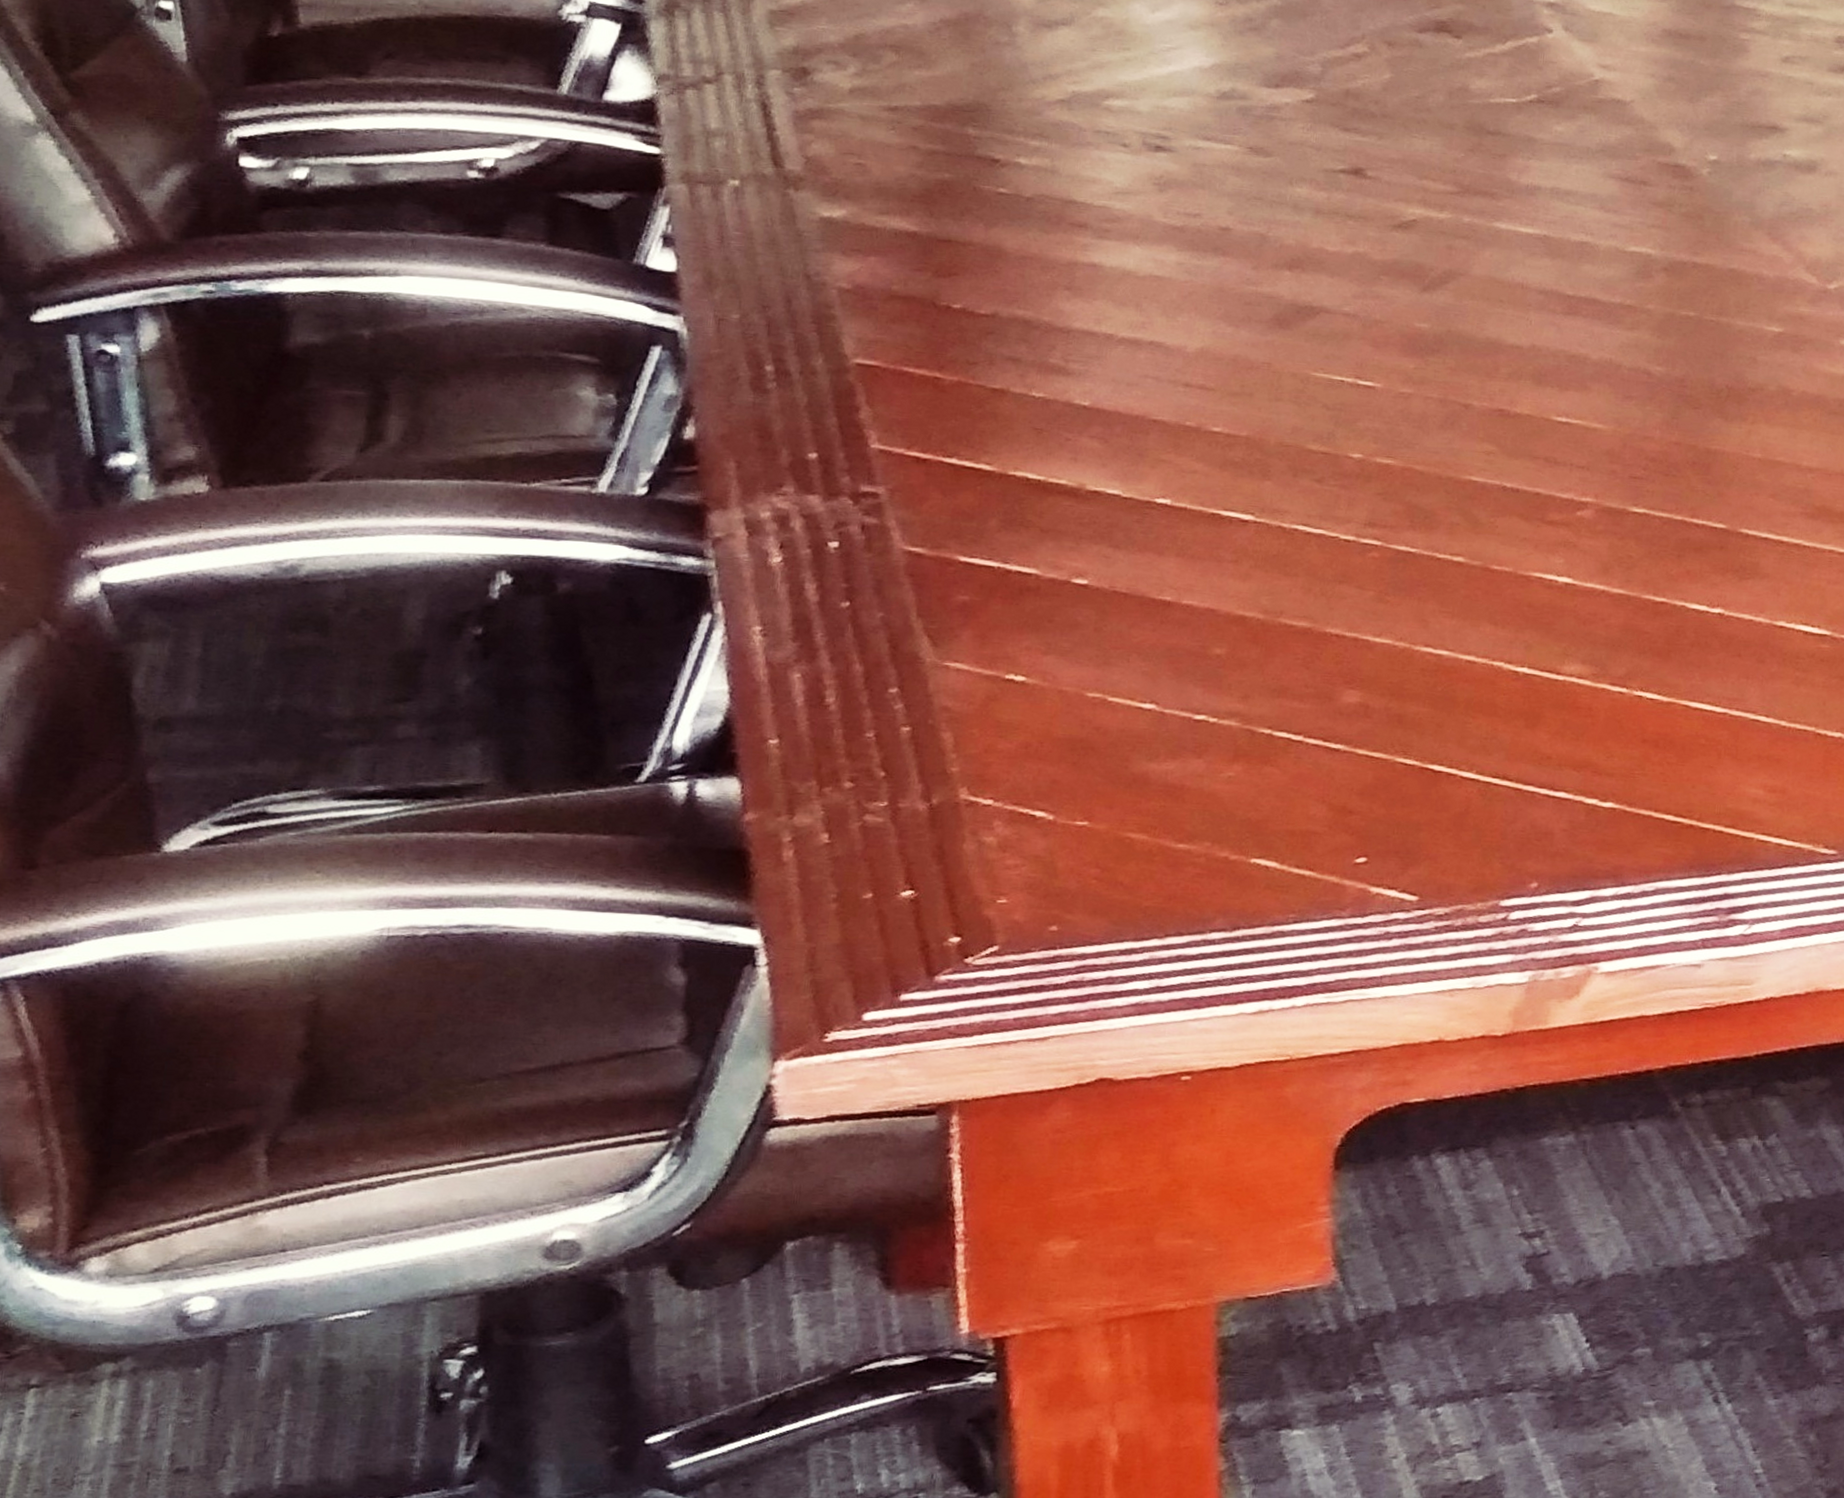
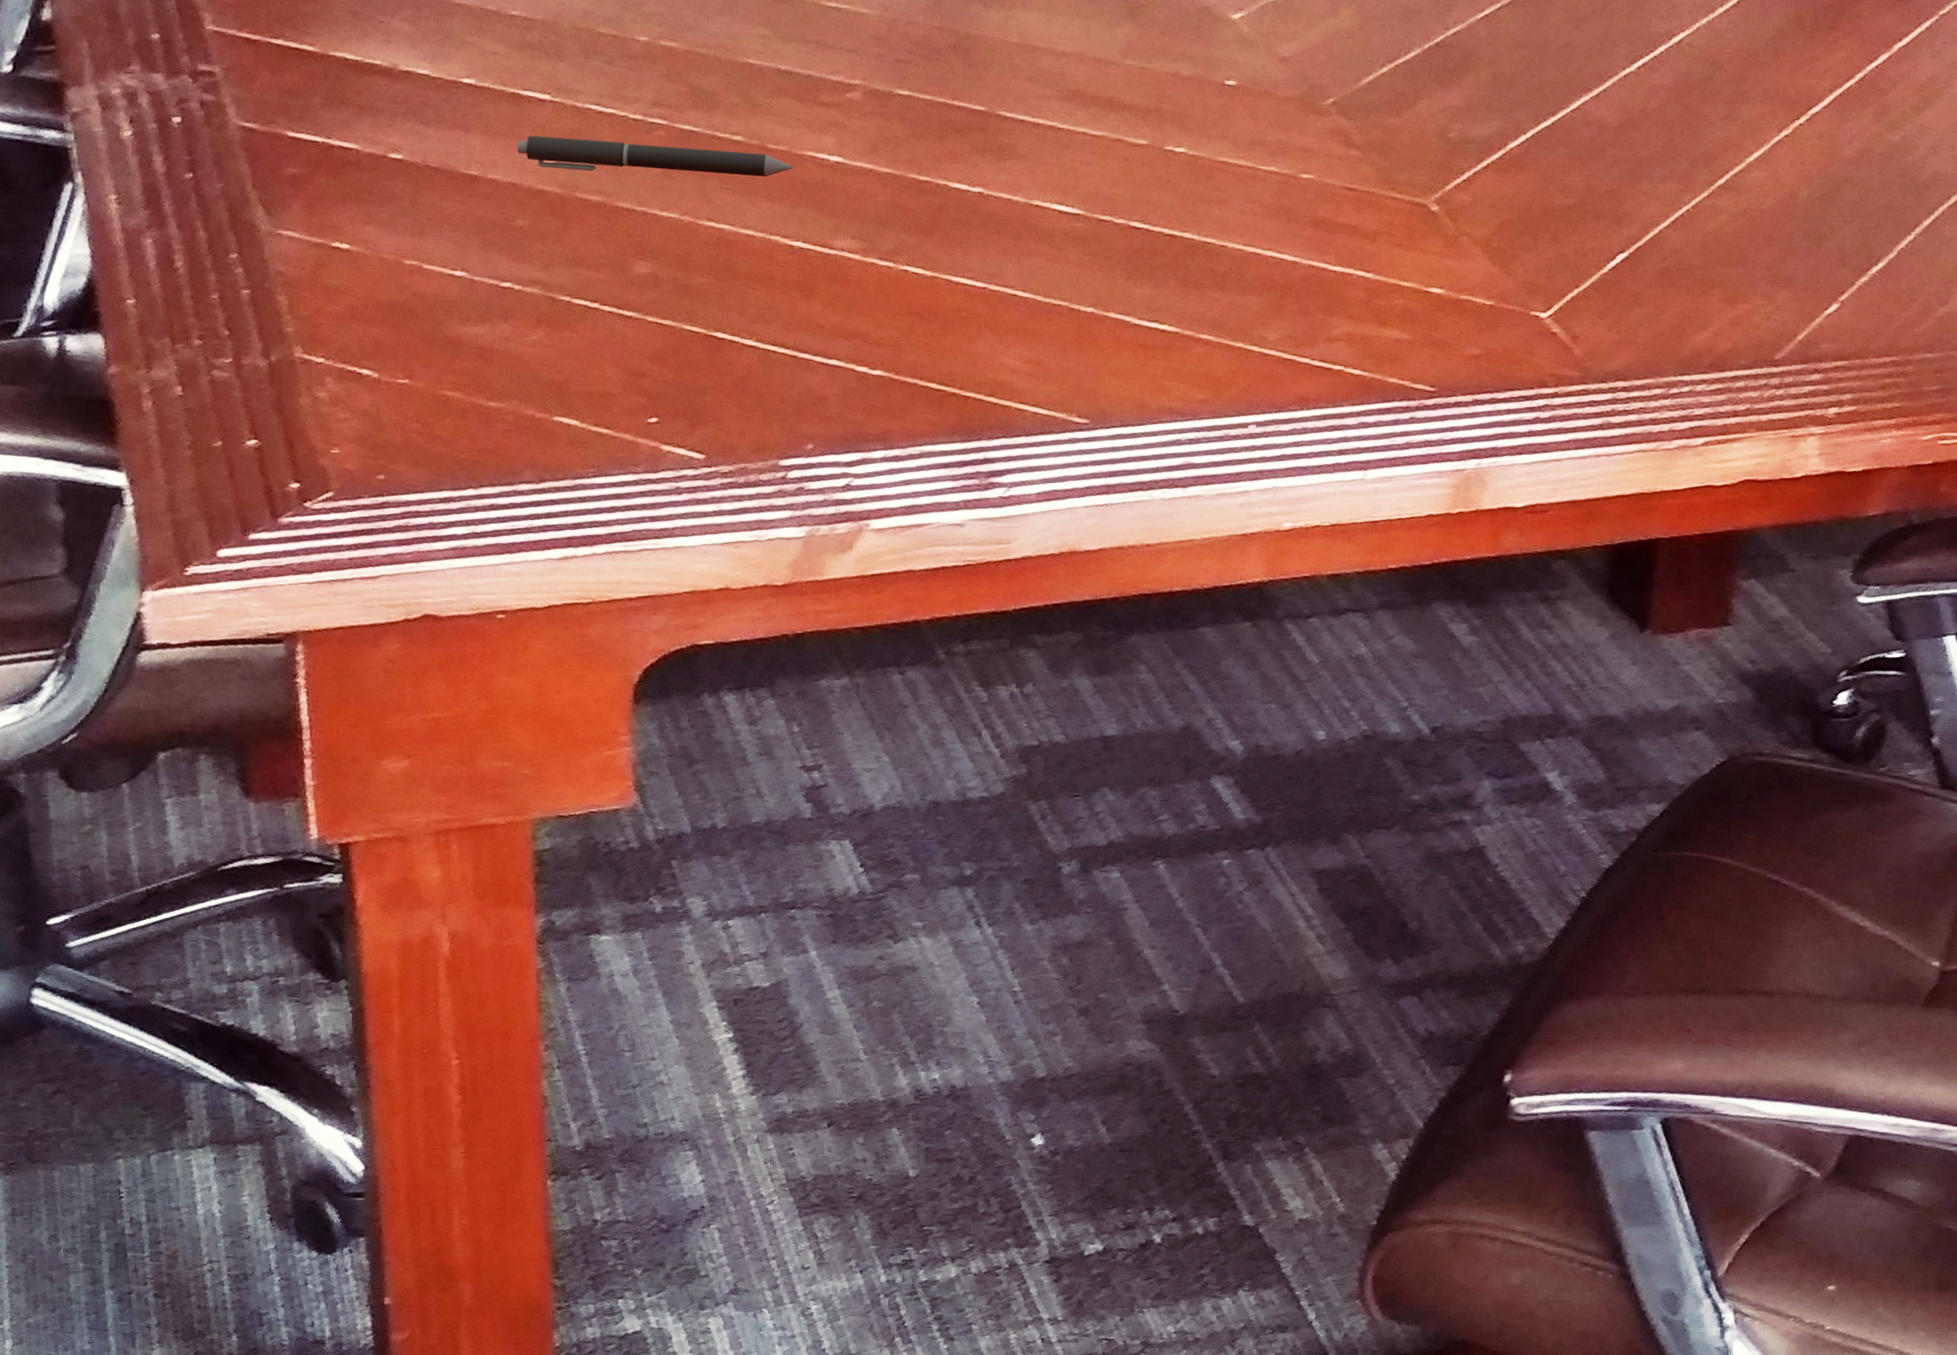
pen: none [1215,558,1522,600] -> present [517,135,796,177]

